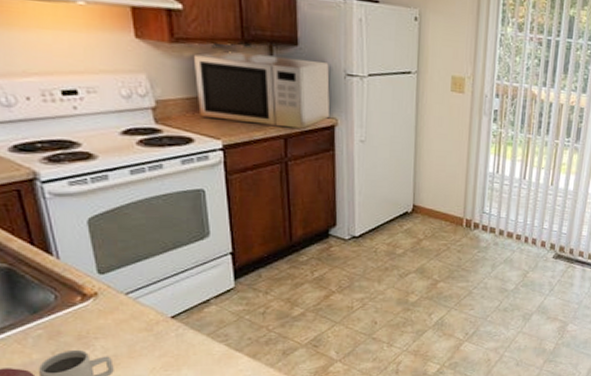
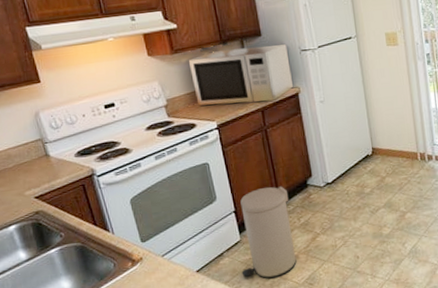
pedal bin: none [231,229,304,335] -> present [240,186,297,279]

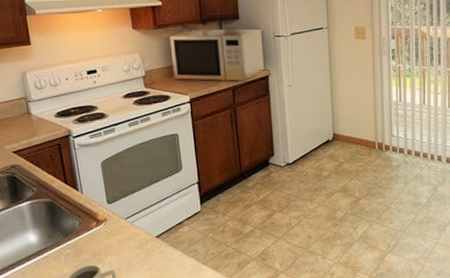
pedal bin: present [240,186,297,279] -> none [199,161,252,250]

